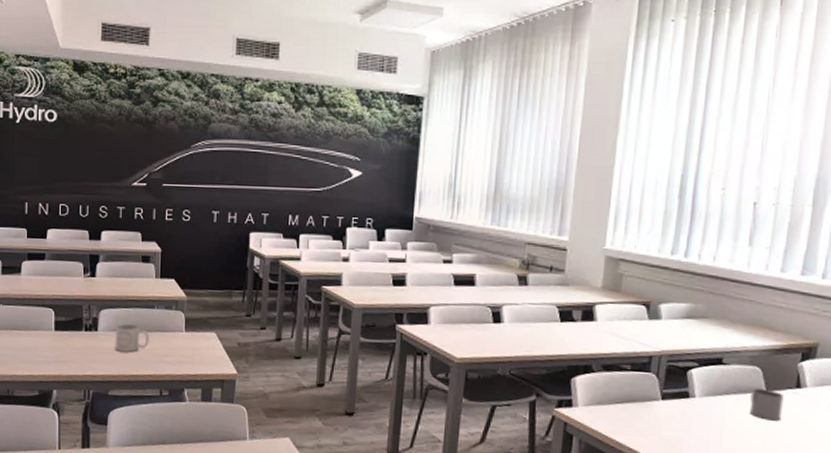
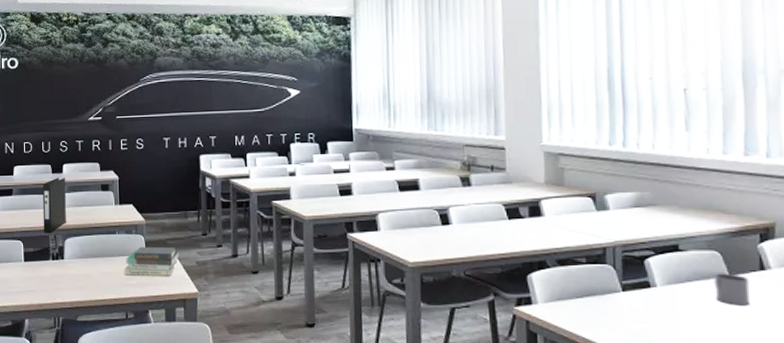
binder: none [77,244,103,303] -> present [42,177,66,233]
mug: present [115,323,150,352] -> none [80,250,113,278]
books: none [161,323,220,356] -> present [124,246,179,276]

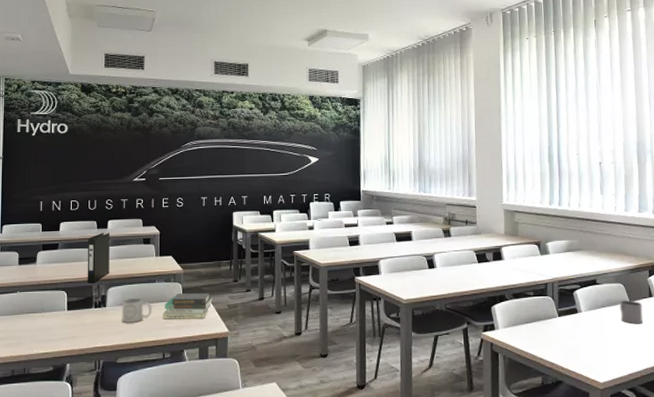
mug: none [80,250,113,278] -> present [122,297,152,323]

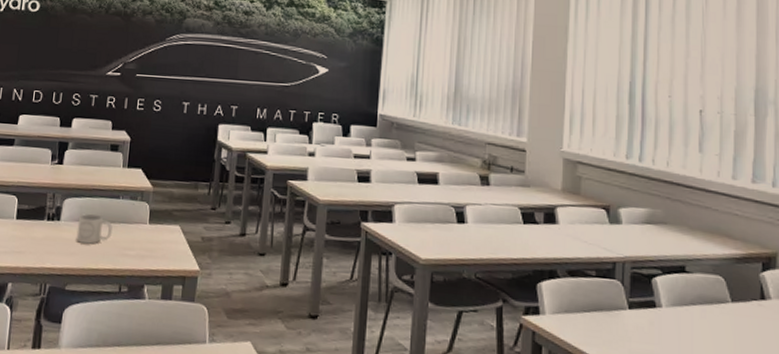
binder: present [87,232,109,283] -> none [42,131,73,191]
books: present [162,293,213,320] -> none [123,214,185,250]
mug: present [619,300,643,324] -> none [716,299,750,335]

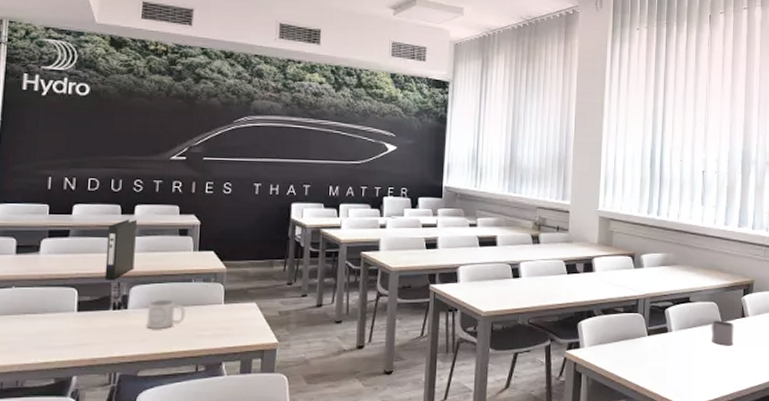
binder: none [42,131,73,191] -> present [104,219,137,280]
mug: none [716,299,750,335] -> present [711,320,734,346]

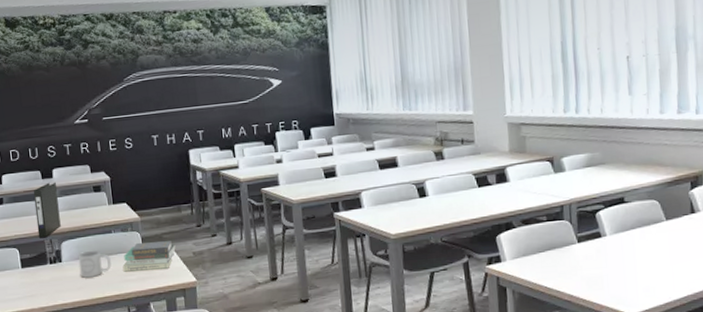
books: none [197,295,261,326] -> present [122,241,176,272]
mug: present [711,320,734,346] -> none [653,218,684,246]

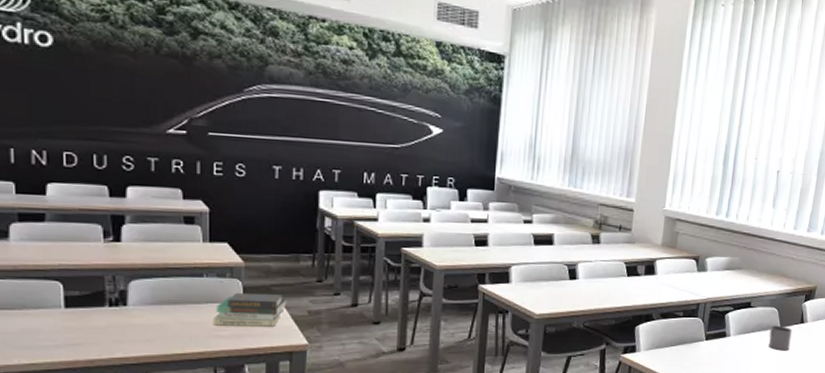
binder: present [33,182,61,239] -> none [93,202,131,273]
mug: present [78,250,112,278] -> none [151,295,198,328]
mug: none [653,218,684,246] -> present [769,325,792,351]

